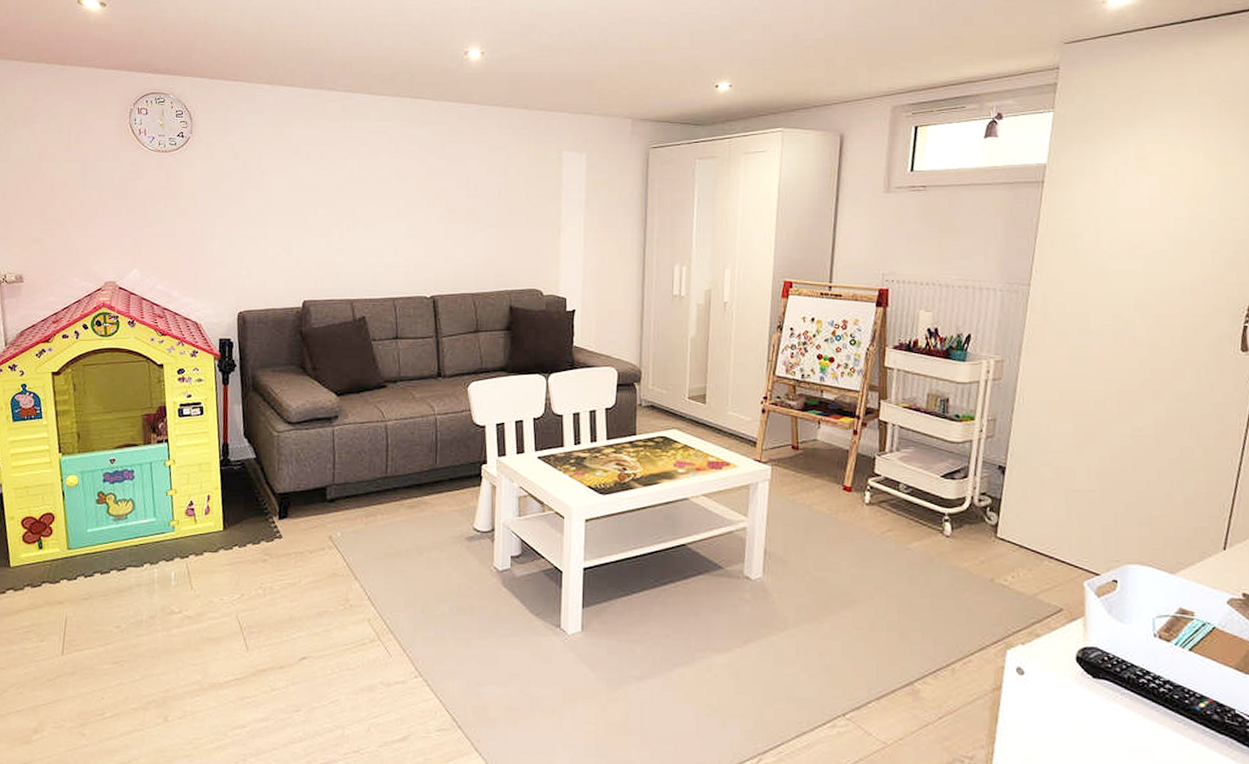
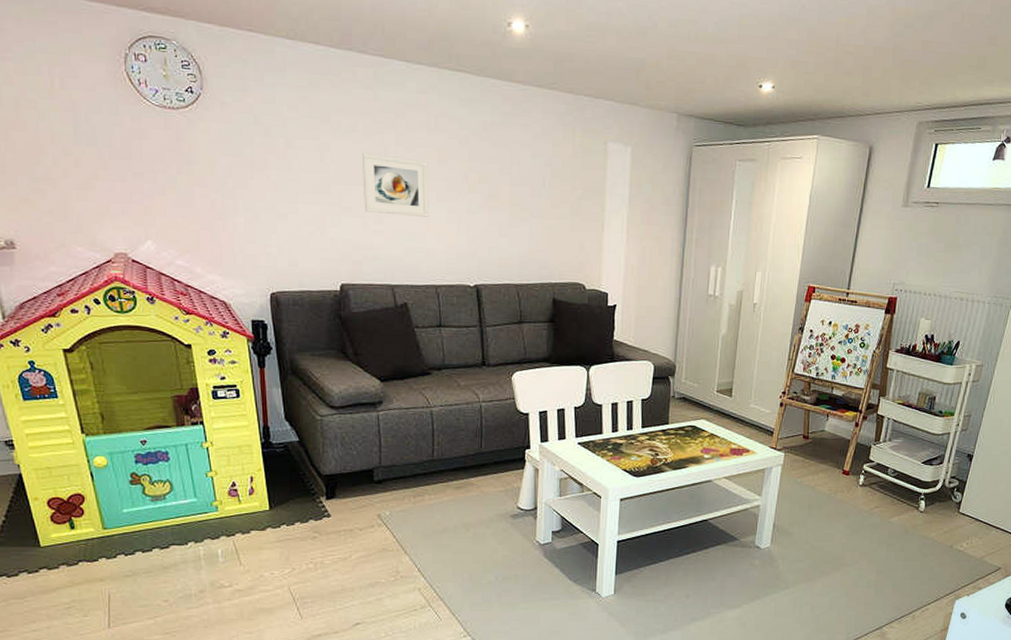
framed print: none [328,178,389,233] -> present [363,153,429,217]

